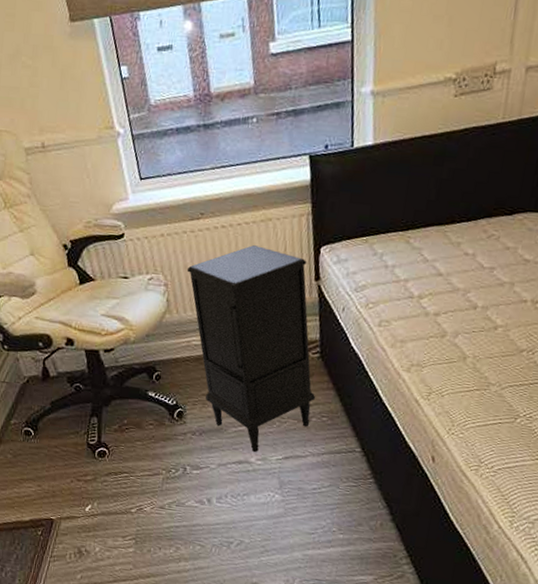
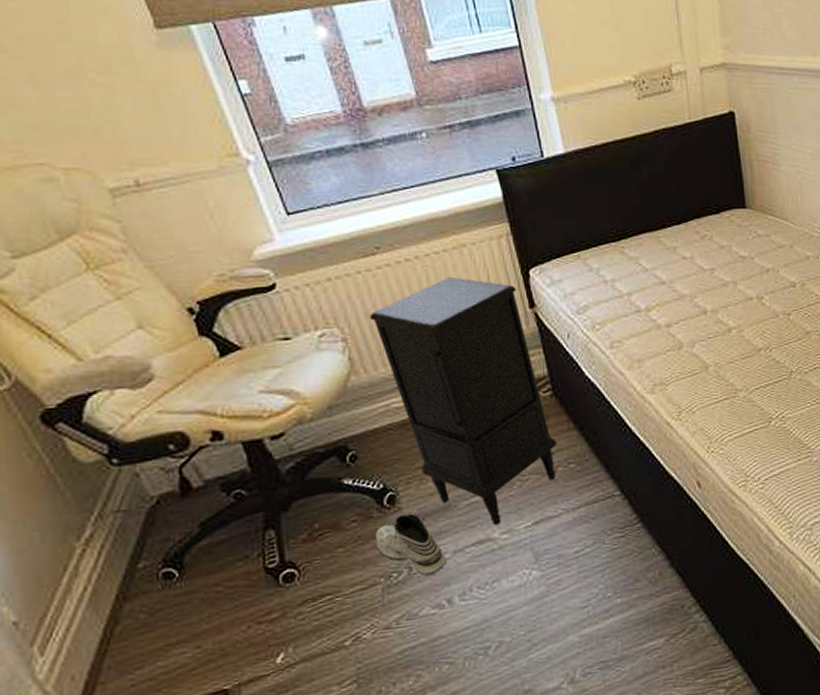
sneaker: none [163,427,213,477] -> present [375,513,447,575]

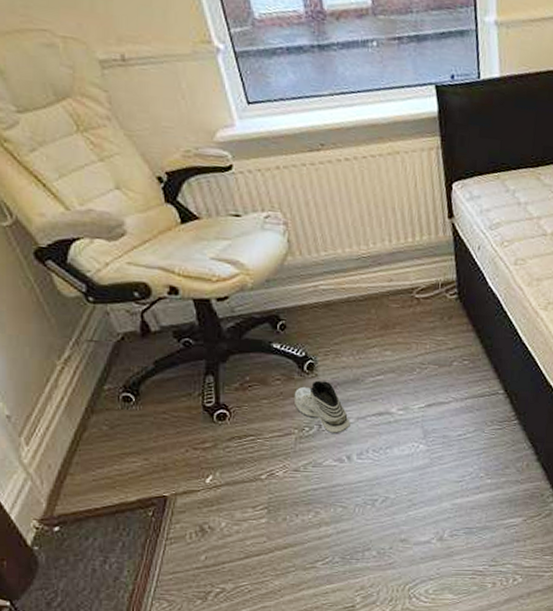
nightstand: present [369,277,558,525] -> none [308,180,456,401]

